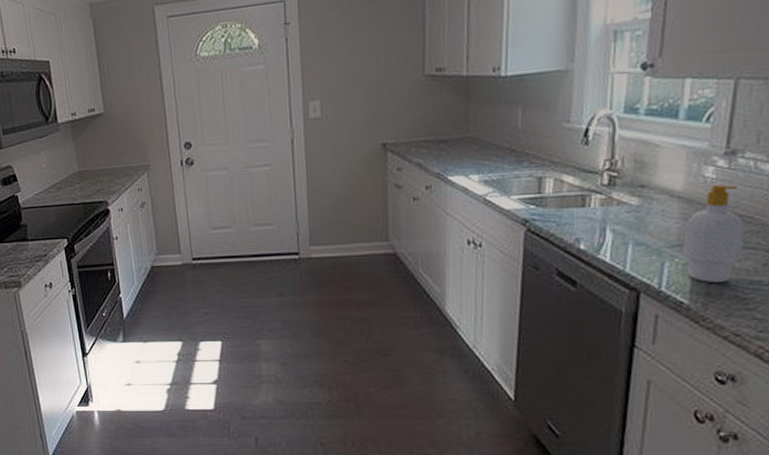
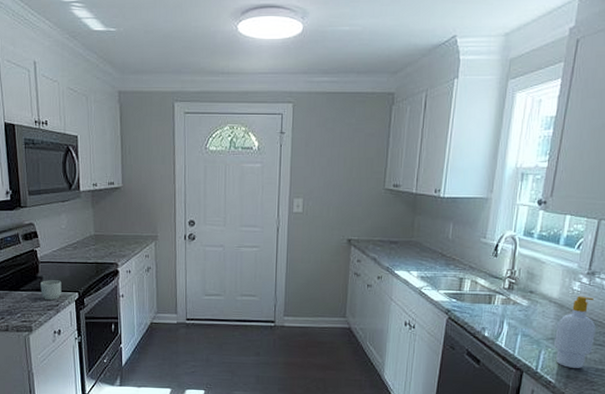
mug: none [25,227,49,250] -> present [40,280,62,300]

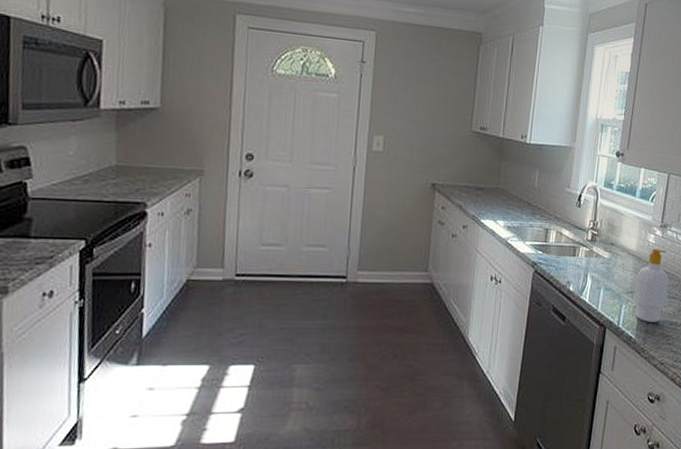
mug: present [40,280,62,300] -> none [27,223,62,250]

